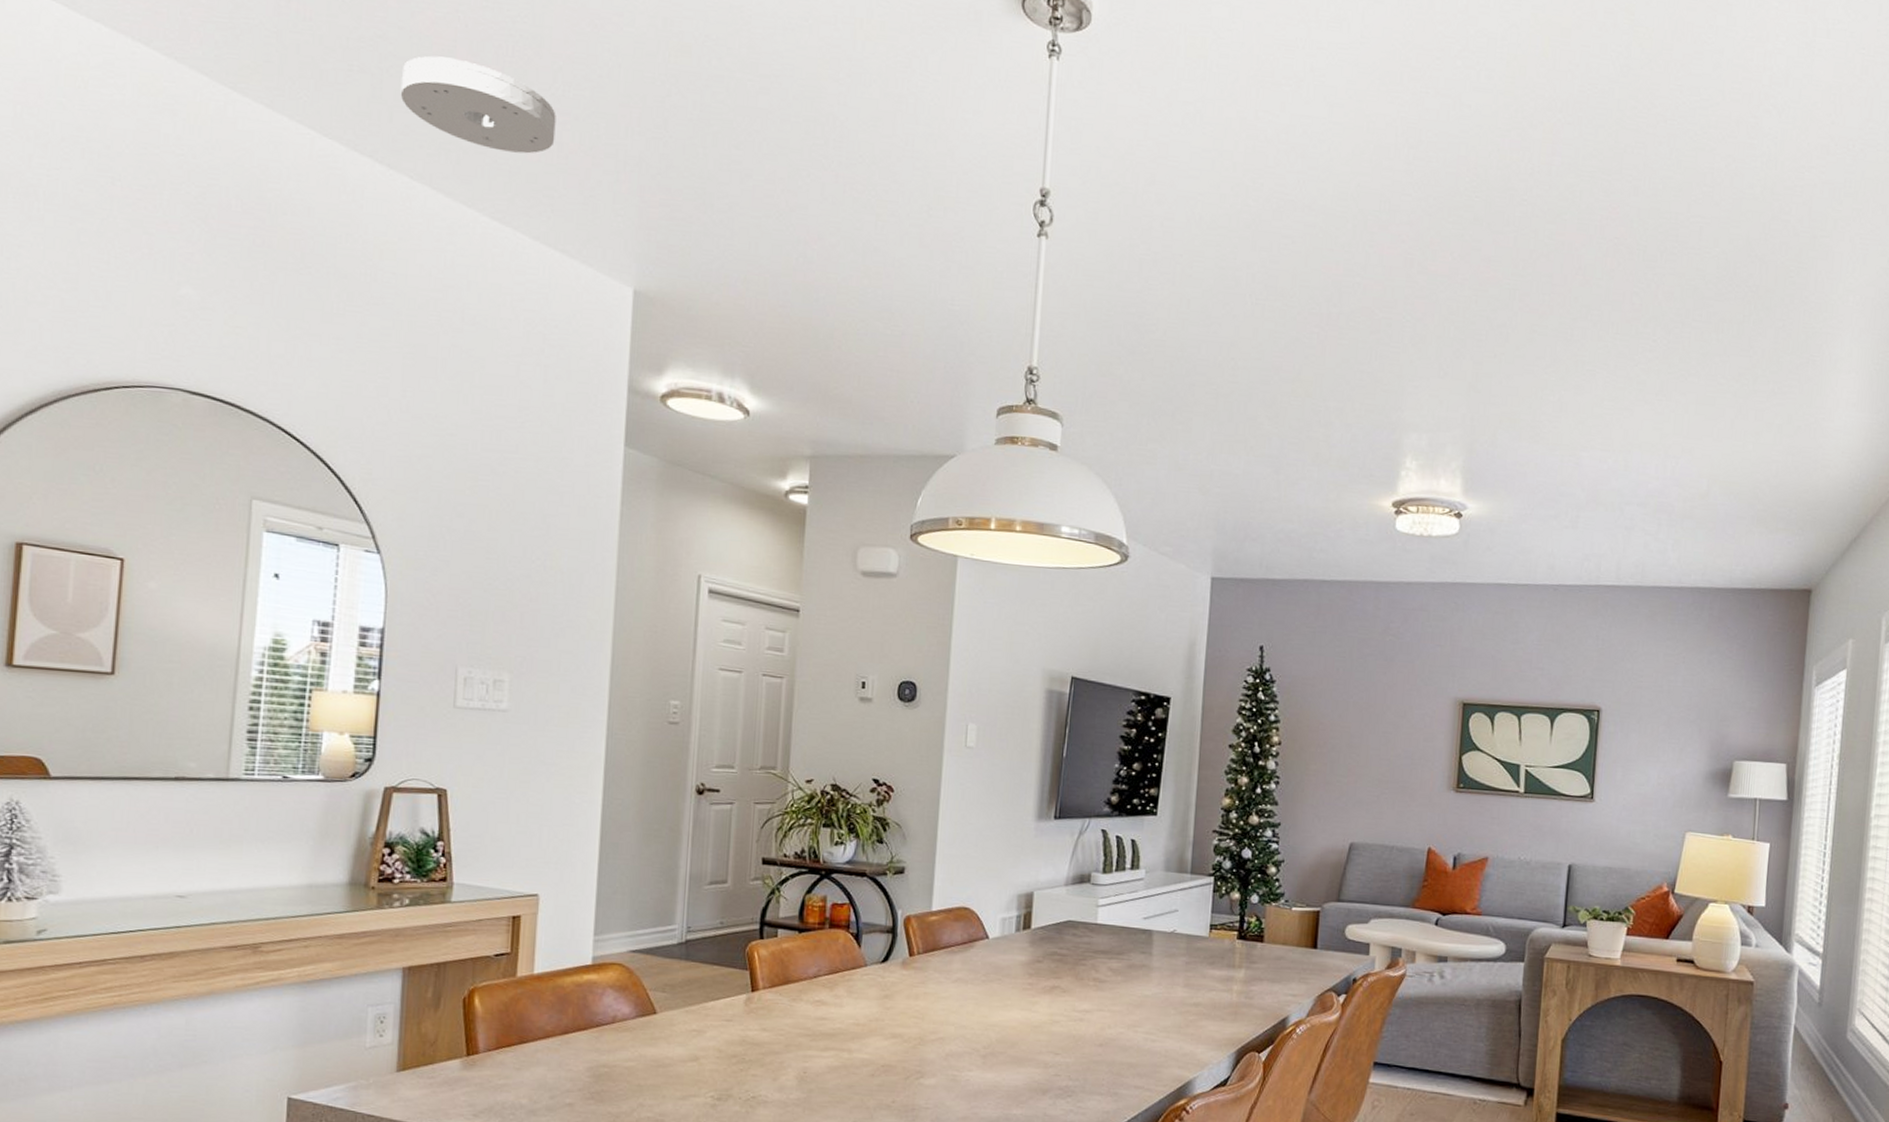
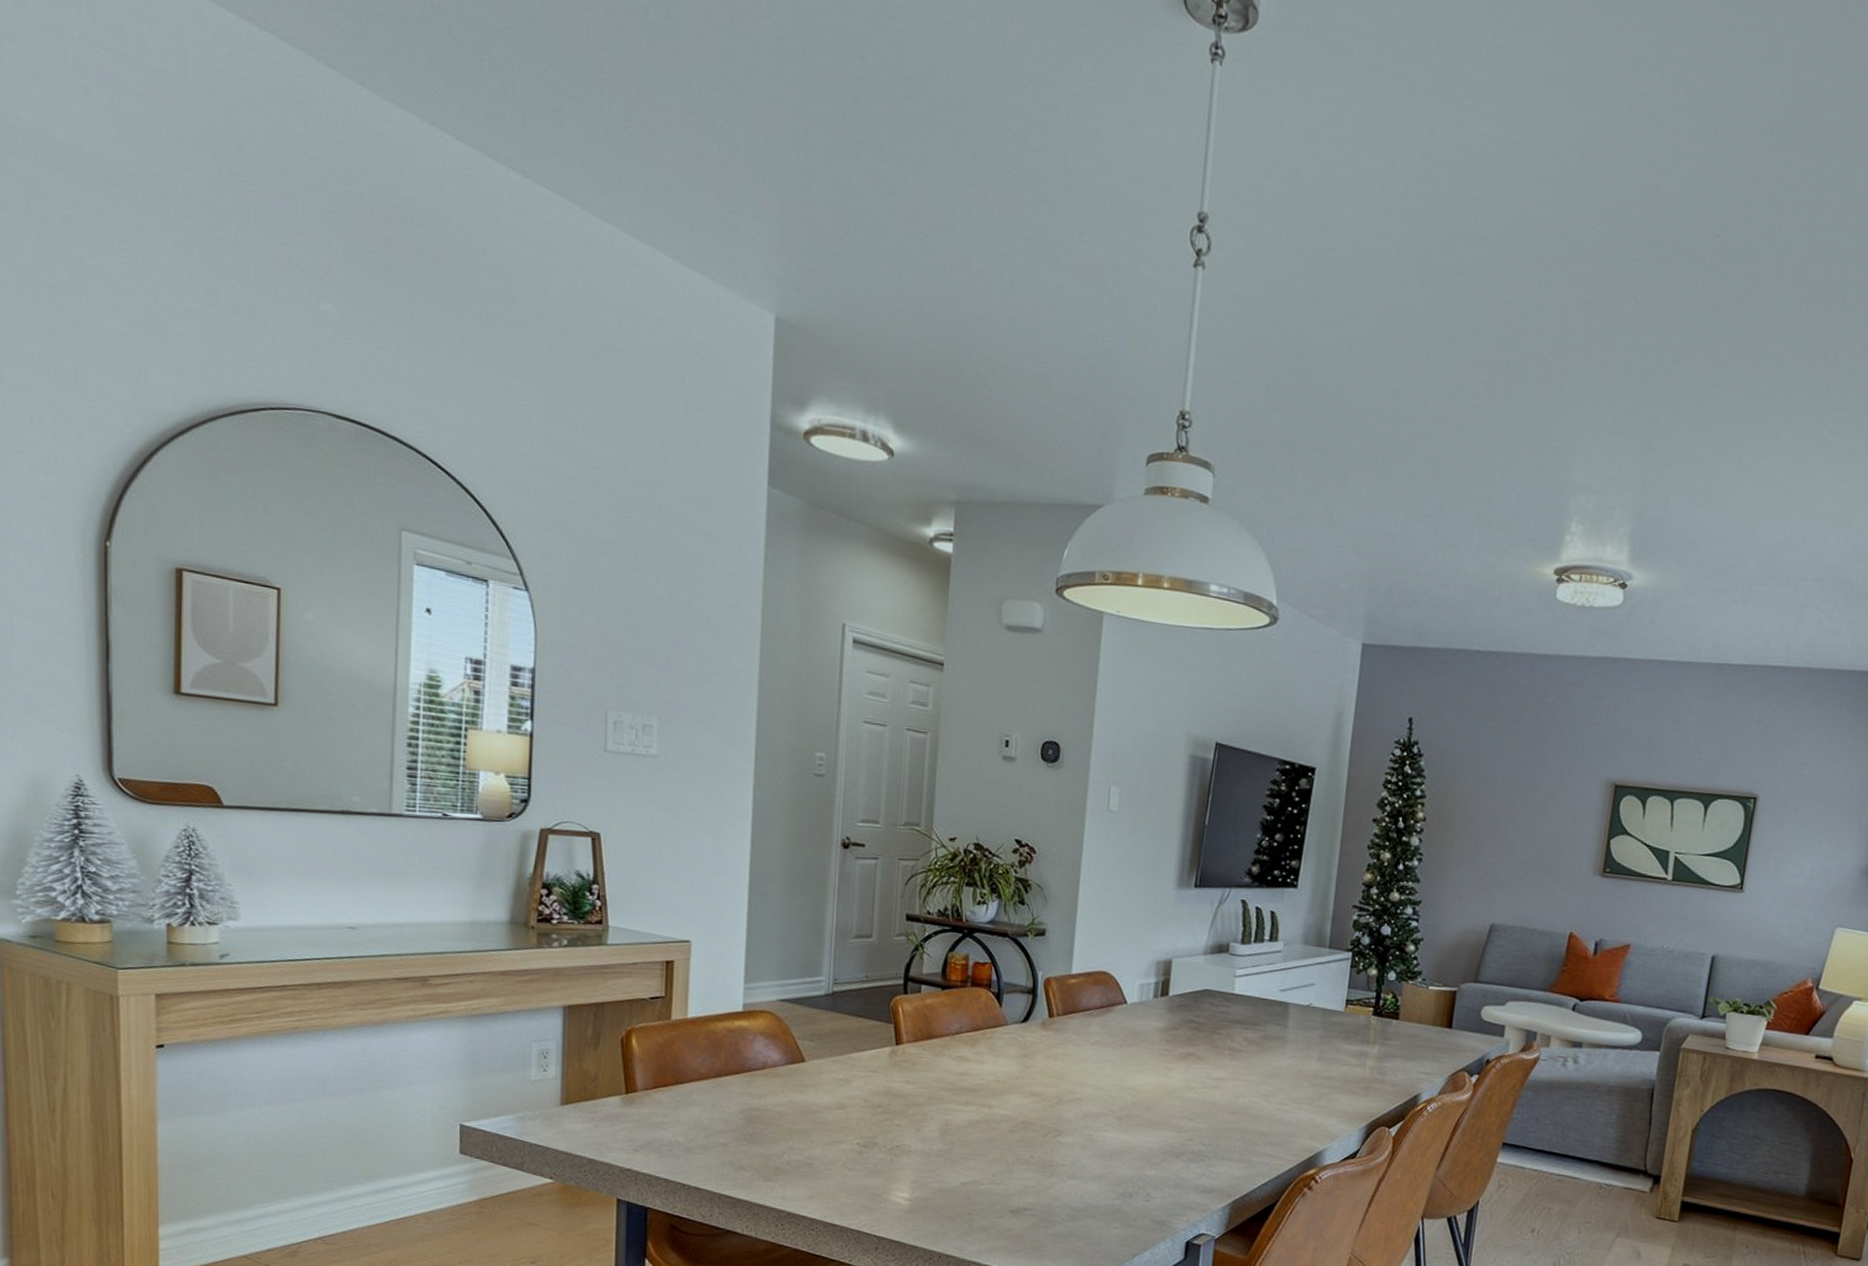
smoke detector: present [400,55,556,154] -> none [533,50,693,163]

